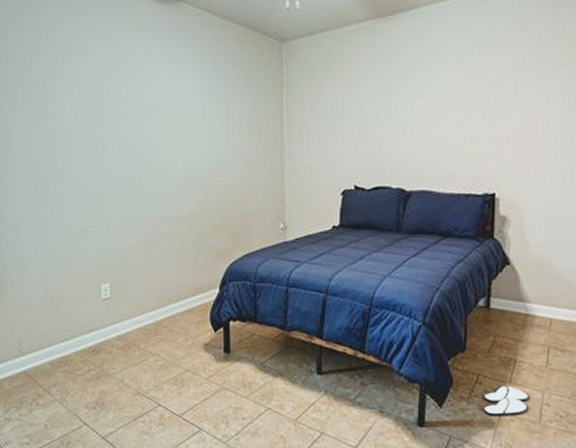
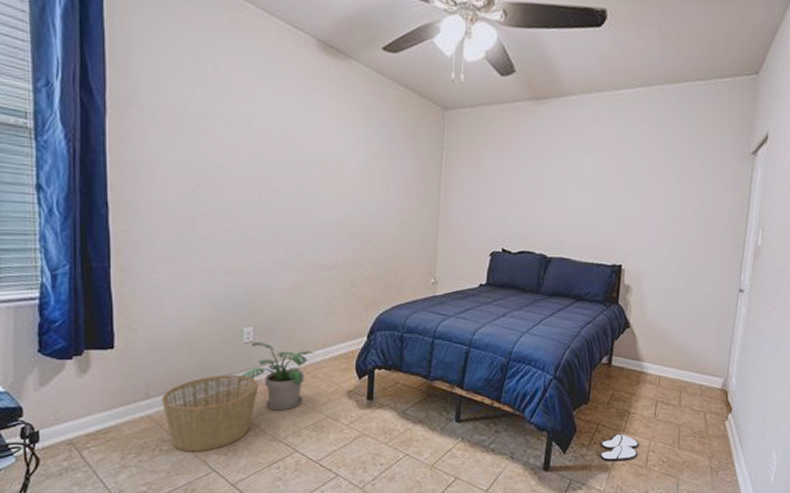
basket: none [33,331,120,406] -> present [161,374,259,452]
potted plant: none [101,298,168,365] -> present [240,342,314,411]

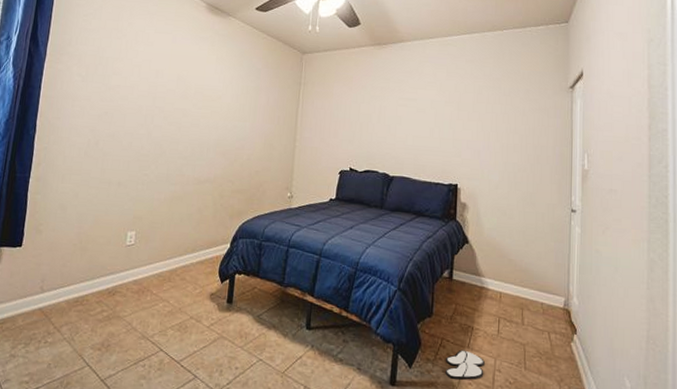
basket: present [161,374,259,452] -> none [52,273,135,346]
potted plant: present [240,342,314,411] -> none [119,245,184,310]

